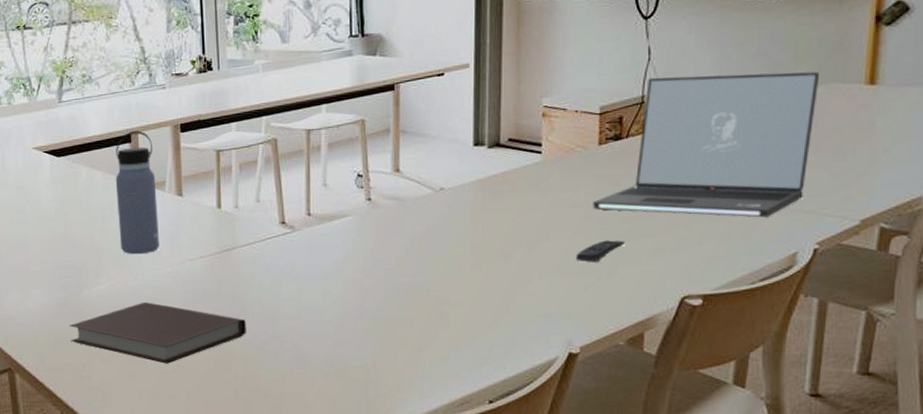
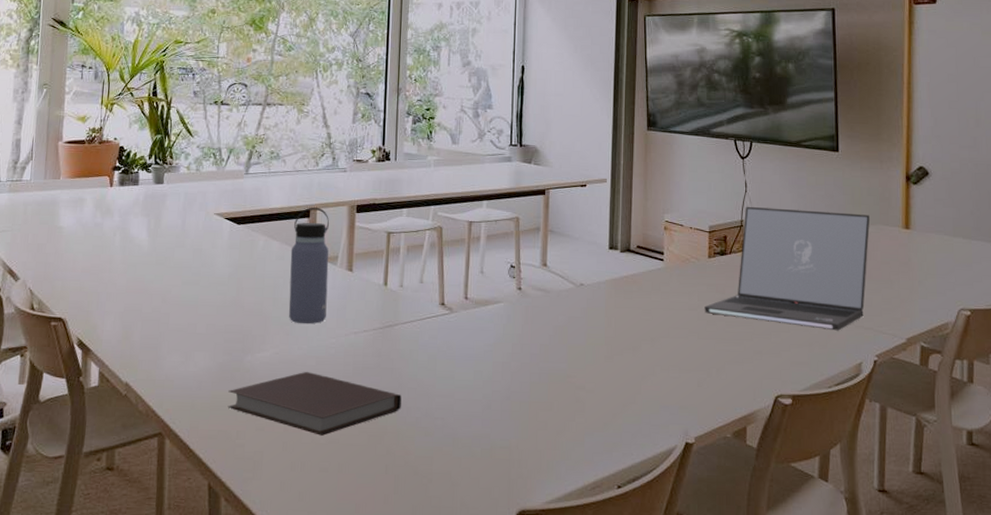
remote control: present [575,240,625,263] -> none [690,341,730,361]

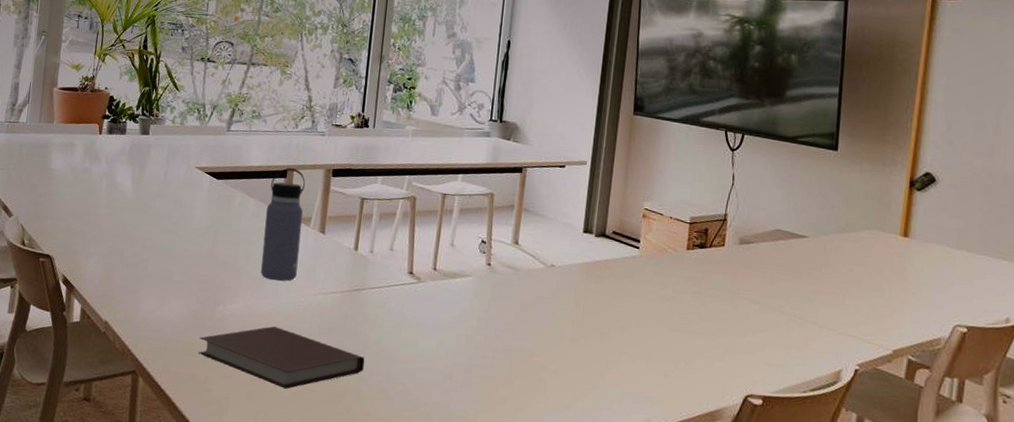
laptop: present [704,206,871,331] -> none [678,200,866,336]

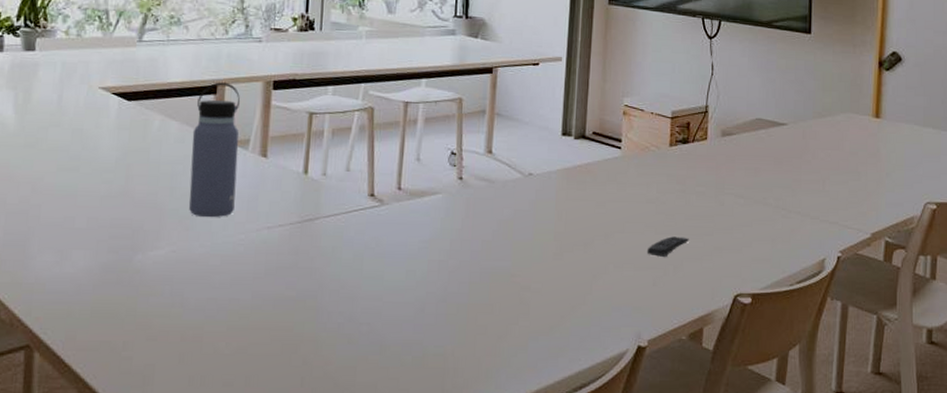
notebook: present [198,326,365,389] -> none [112,273,322,345]
remote control: none [659,334,702,354] -> present [646,236,689,258]

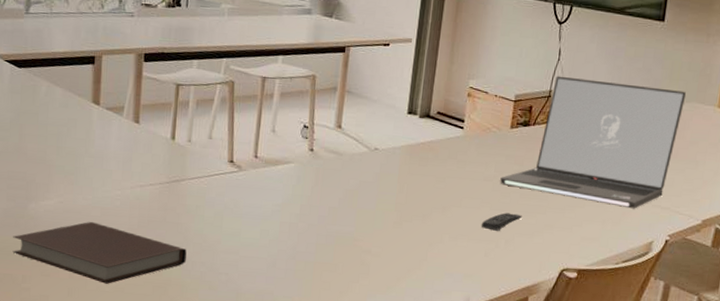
notebook: none [112,273,322,345] -> present [12,222,187,284]
water bottle: present [189,82,241,218] -> none [73,53,116,175]
laptop: none [663,90,841,225] -> present [500,75,687,209]

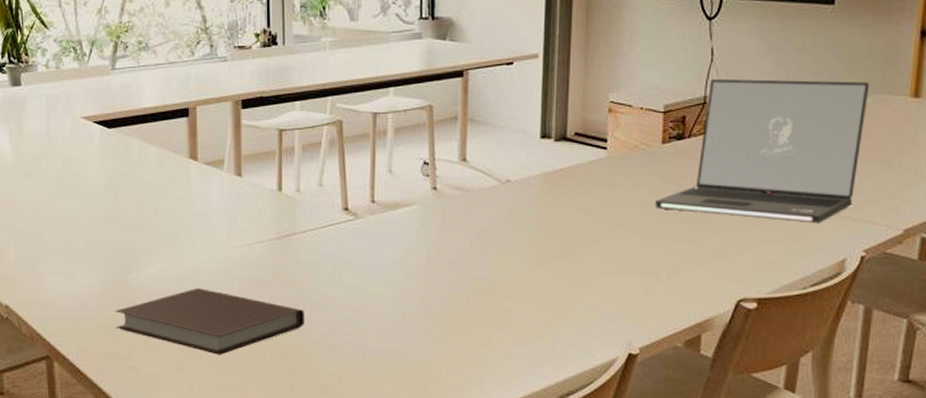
remote control: present [480,212,522,232] -> none [637,240,685,263]

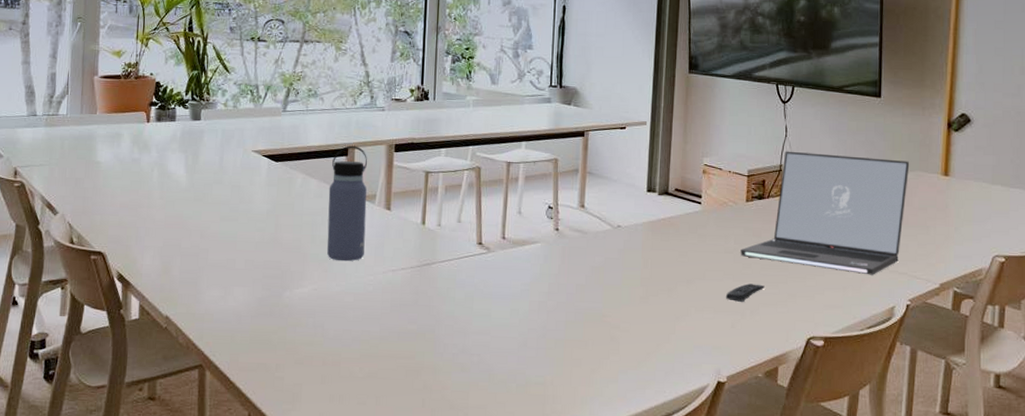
notebook: present [115,289,304,355] -> none [267,308,439,370]
water bottle: none [170,104,215,237] -> present [327,145,368,262]
remote control: none [637,240,685,263] -> present [725,283,765,303]

